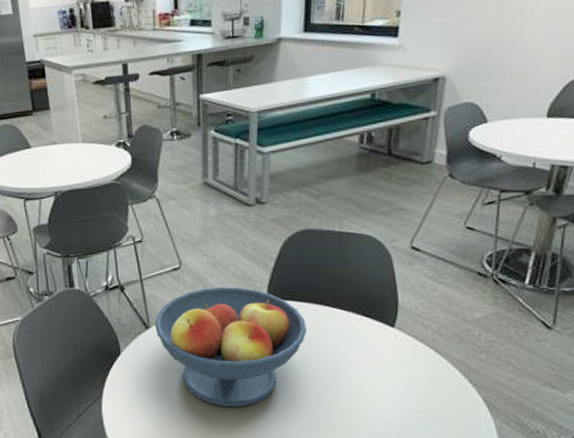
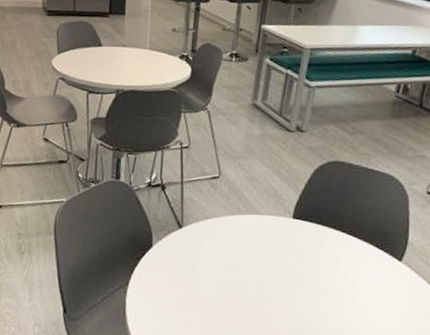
fruit bowl: present [155,286,307,407] -> none [187,199,324,313]

